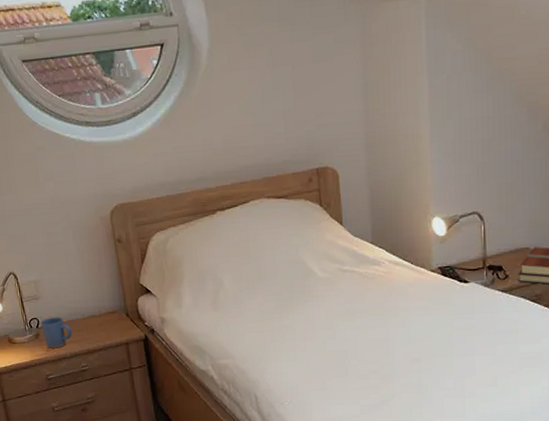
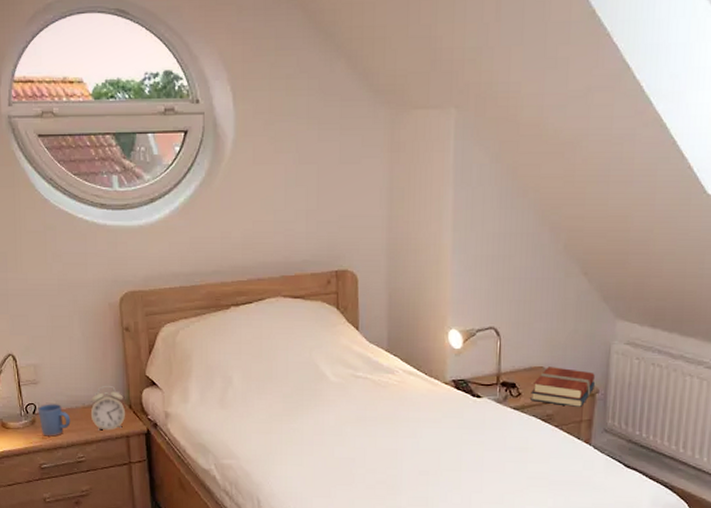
alarm clock: none [90,296,123,341] -> present [90,386,125,432]

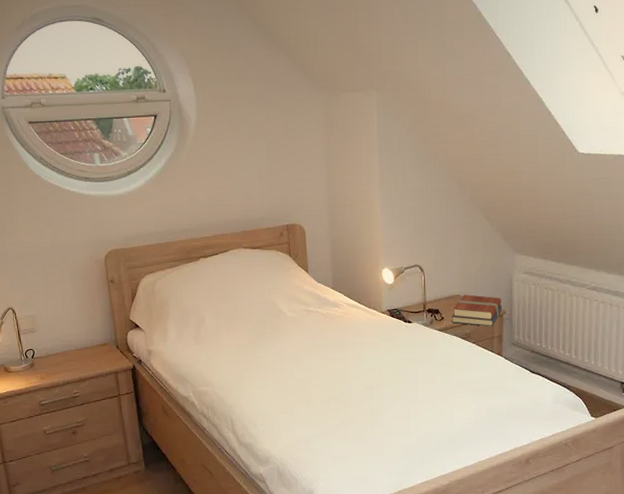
mug: present [37,404,71,437] -> none [36,348,66,377]
alarm clock: present [90,386,125,432] -> none [82,330,113,370]

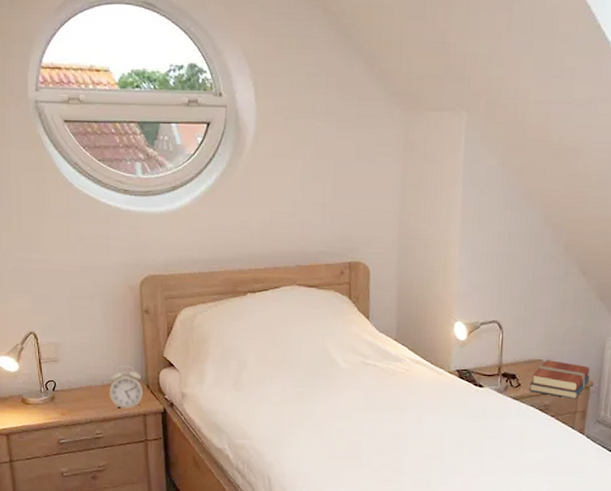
alarm clock: none [82,330,113,370] -> present [109,365,143,410]

